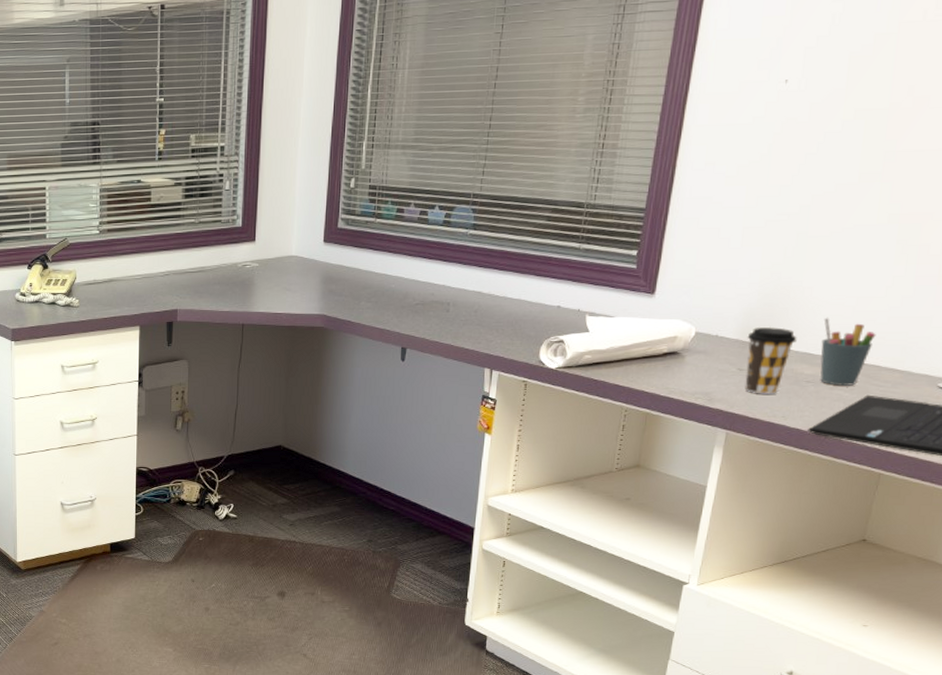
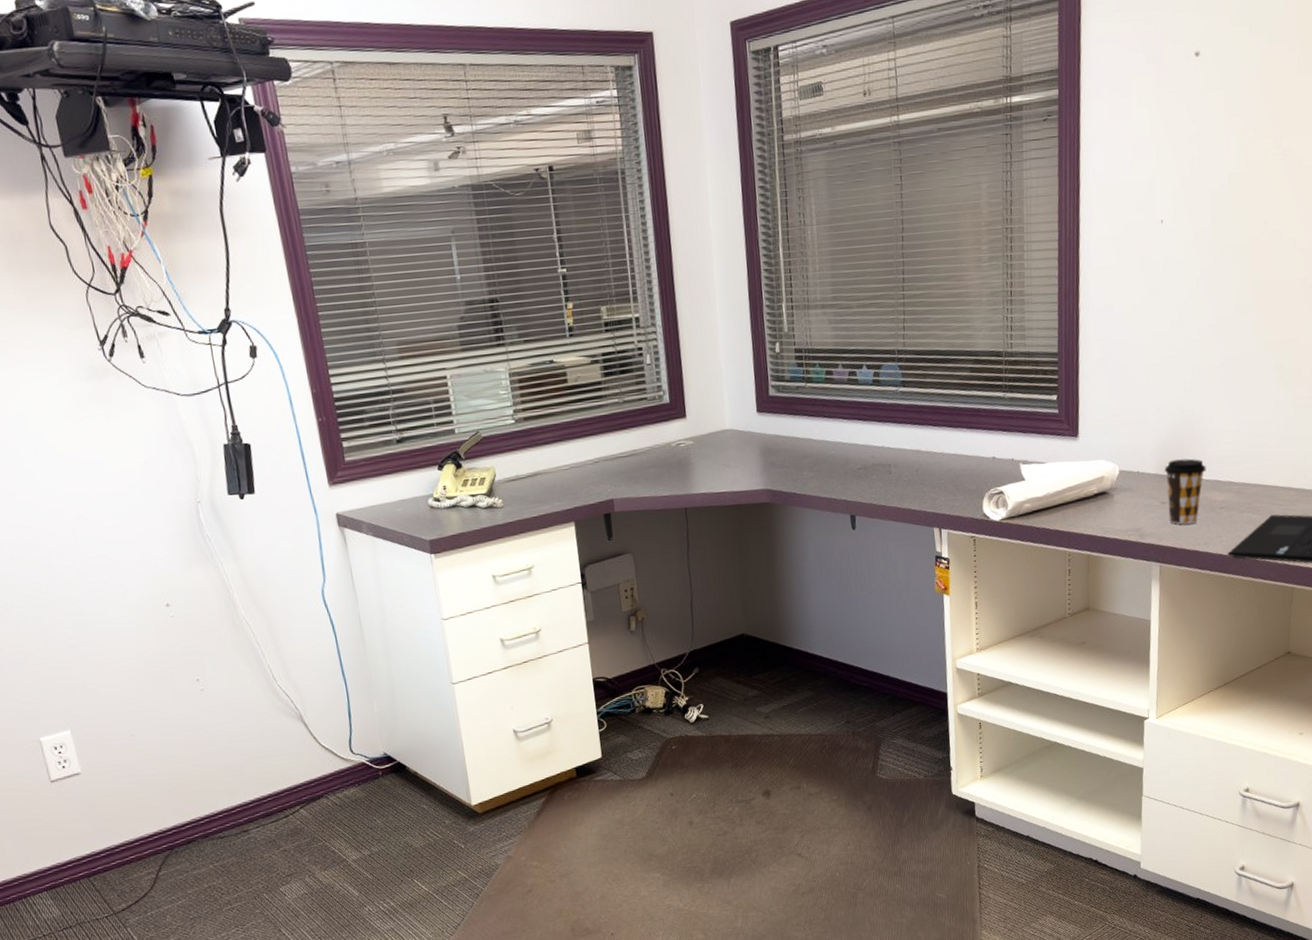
pen holder: present [820,317,876,386] -> none [1226,444,1270,509]

